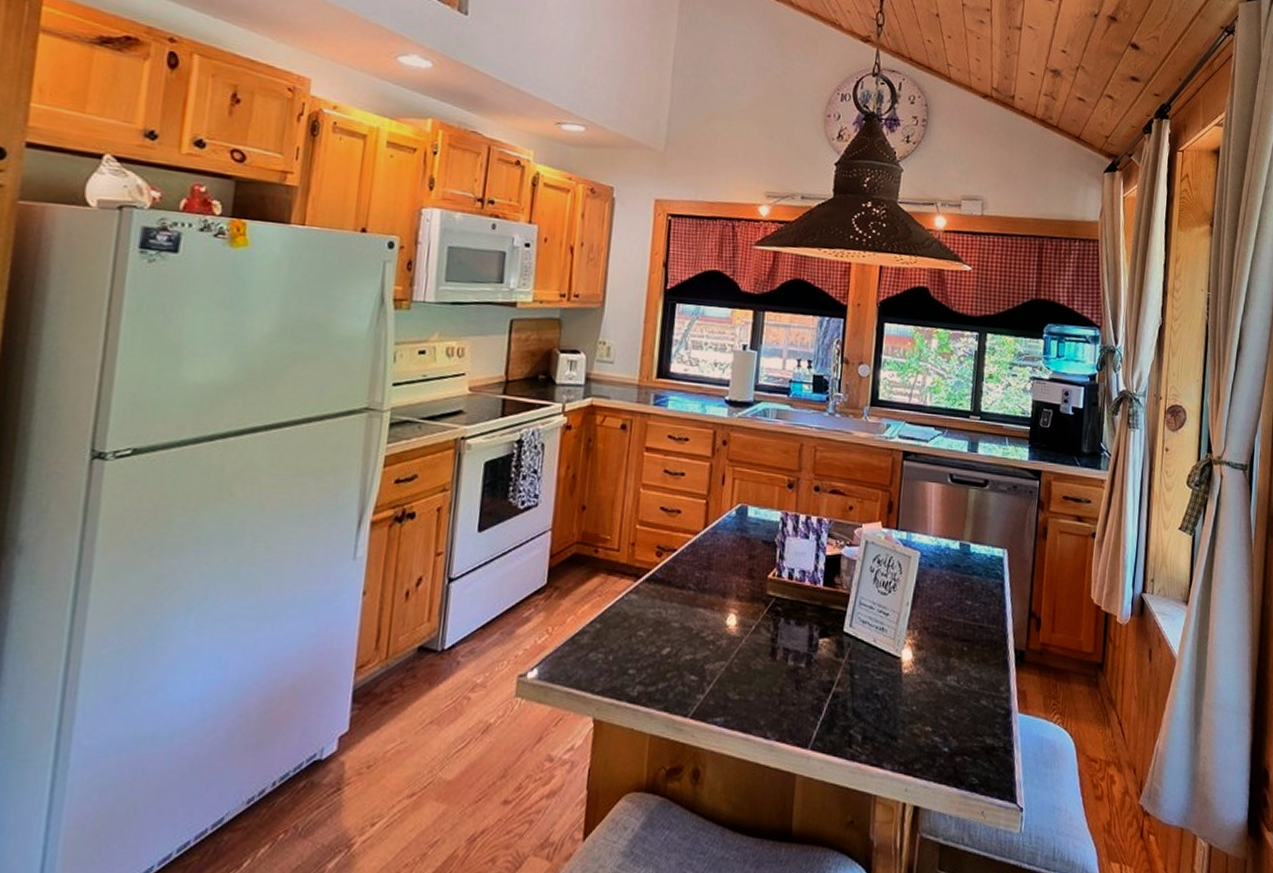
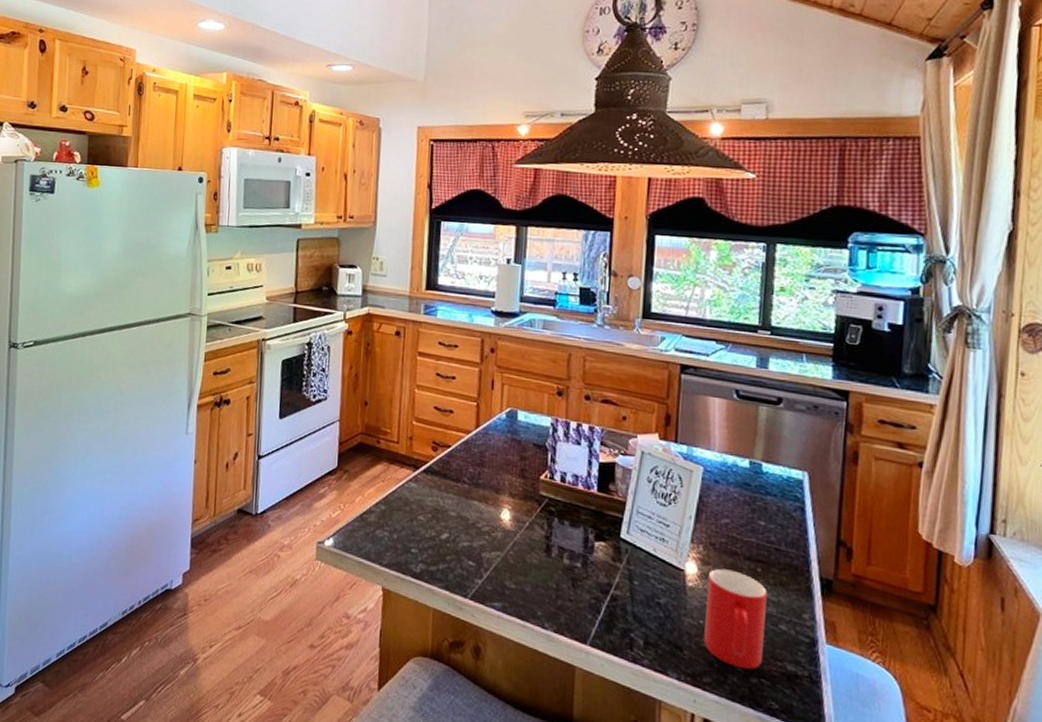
cup: none [916,652,972,748] -> present [703,568,768,669]

